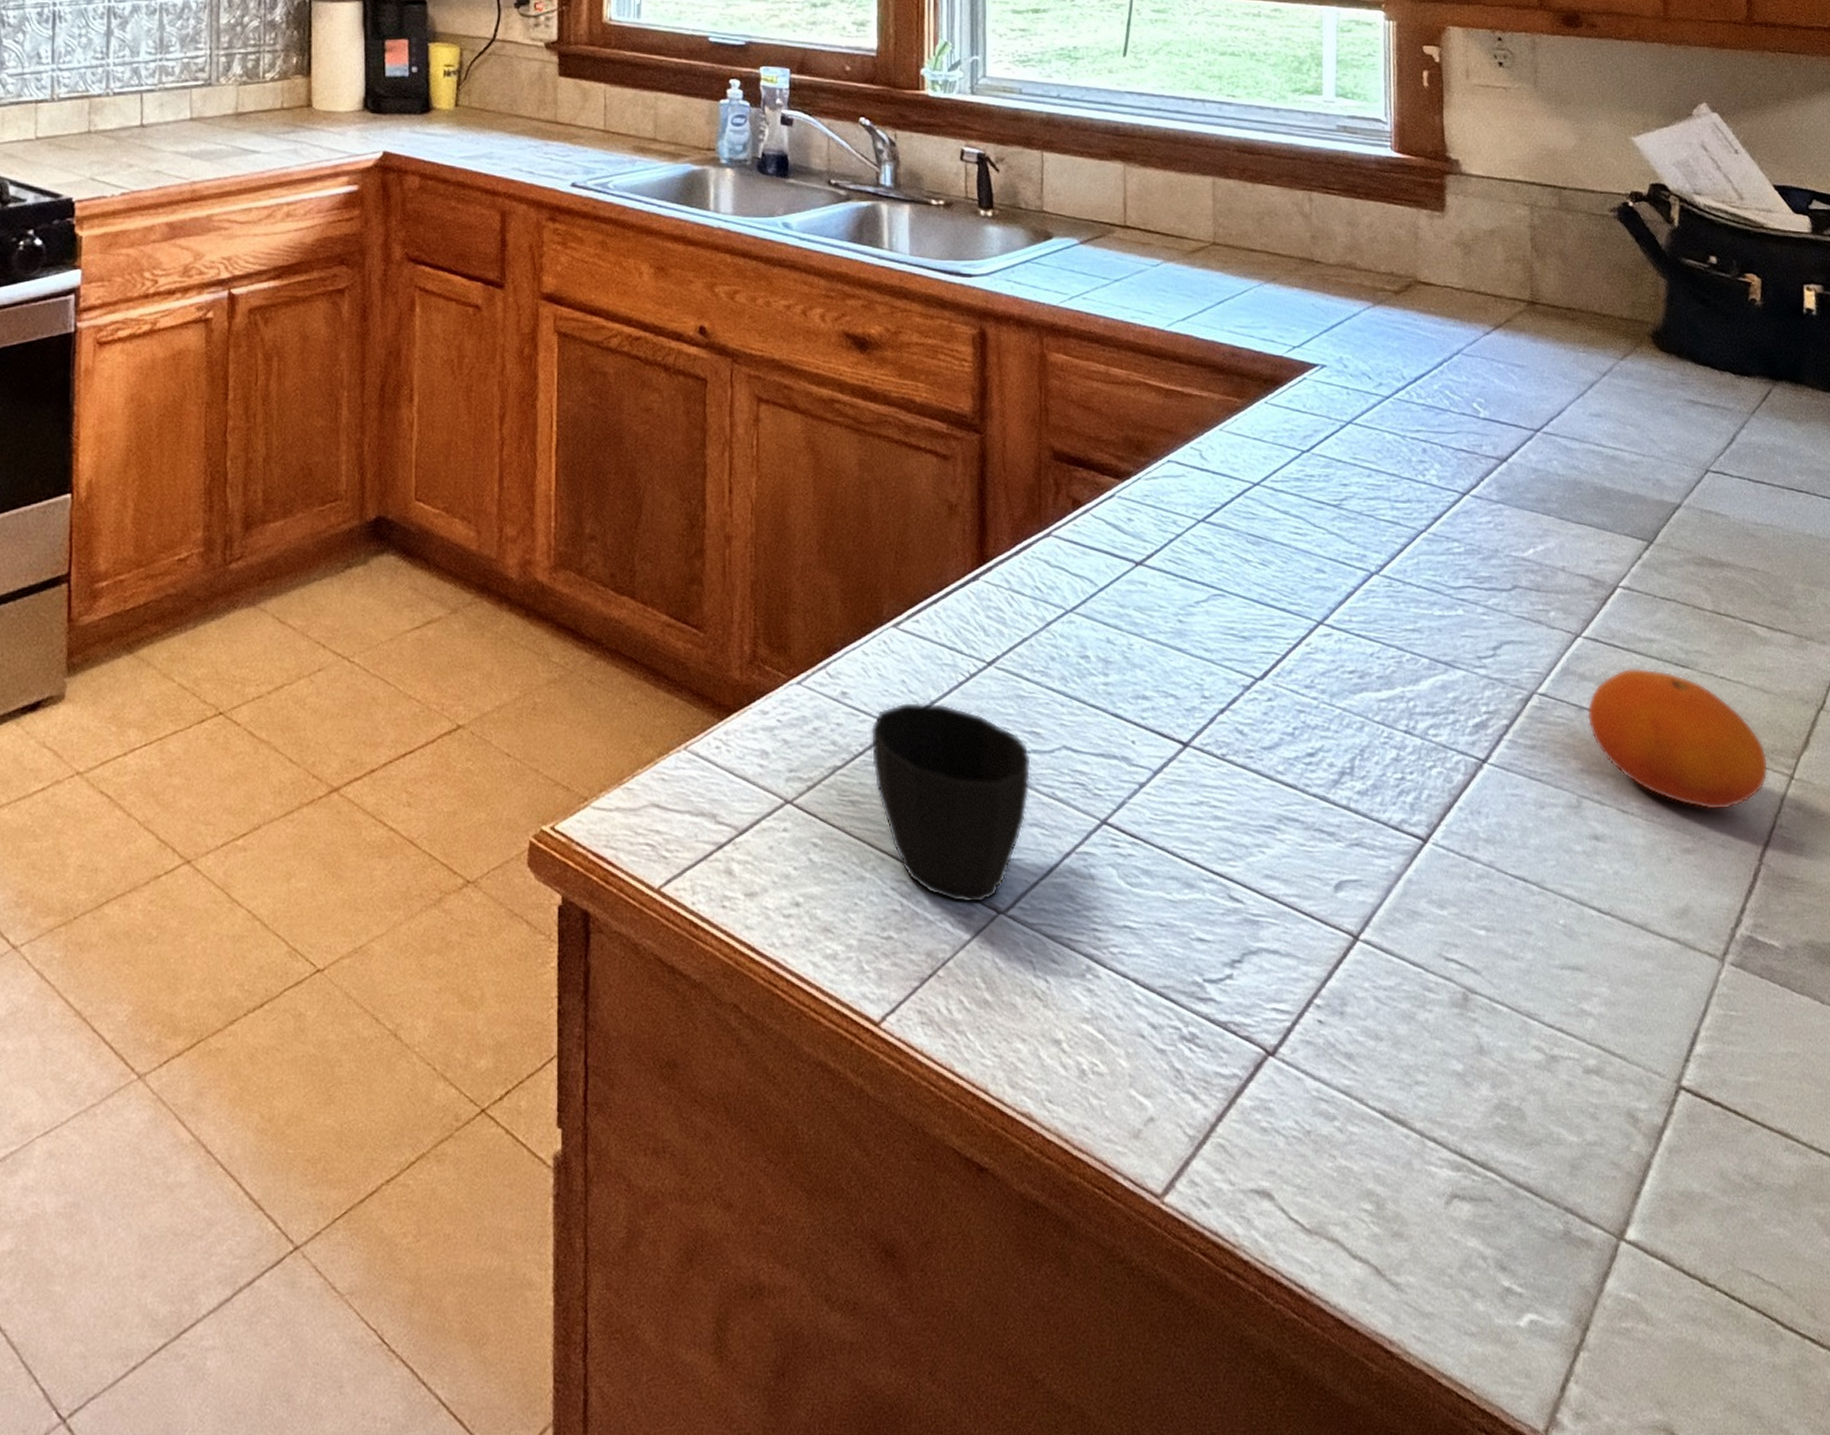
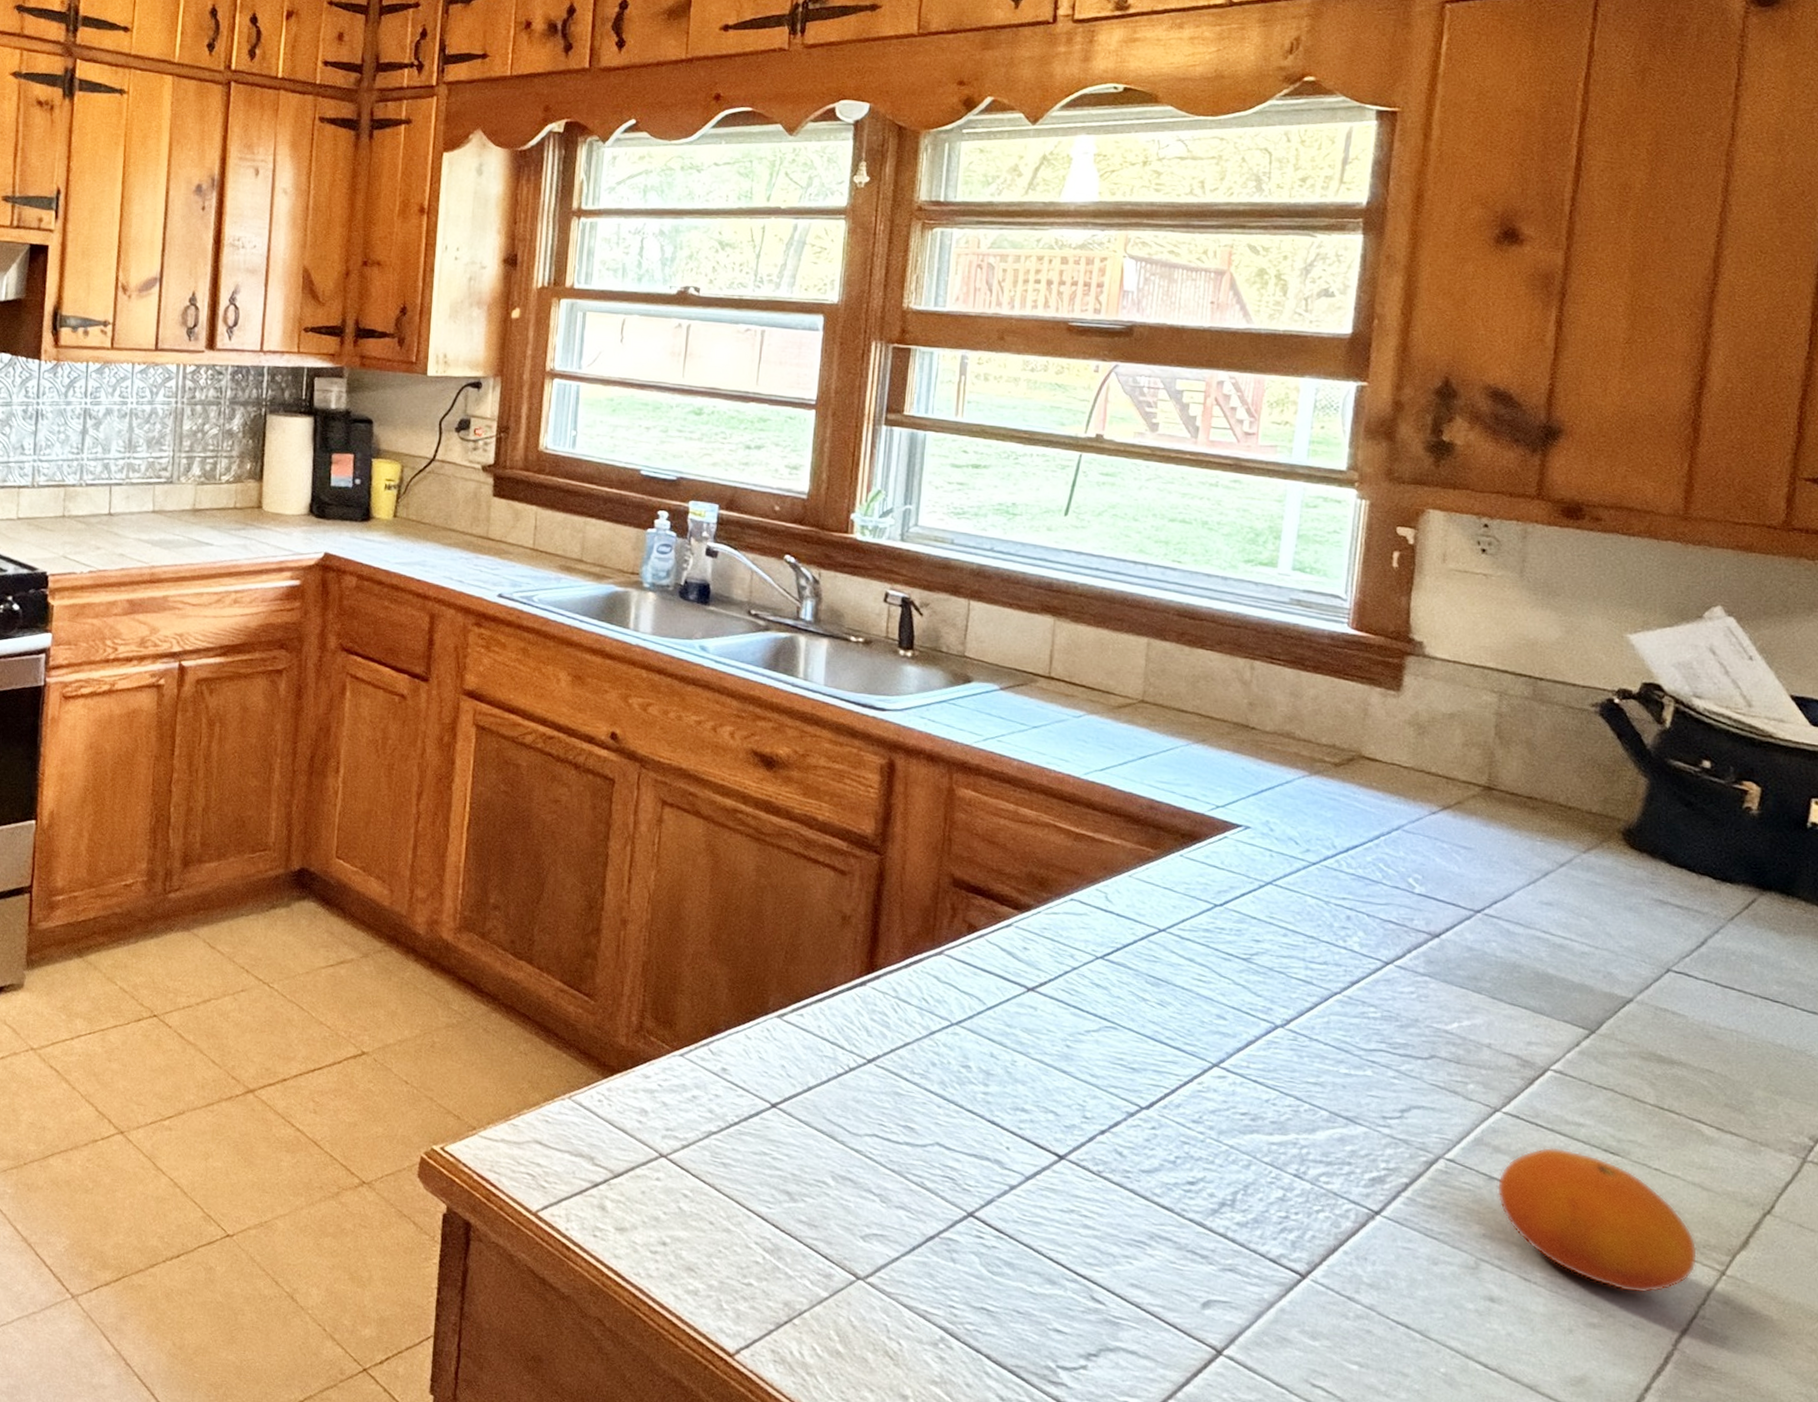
cup: present [870,701,1031,904] -> none [745,1084,903,1268]

